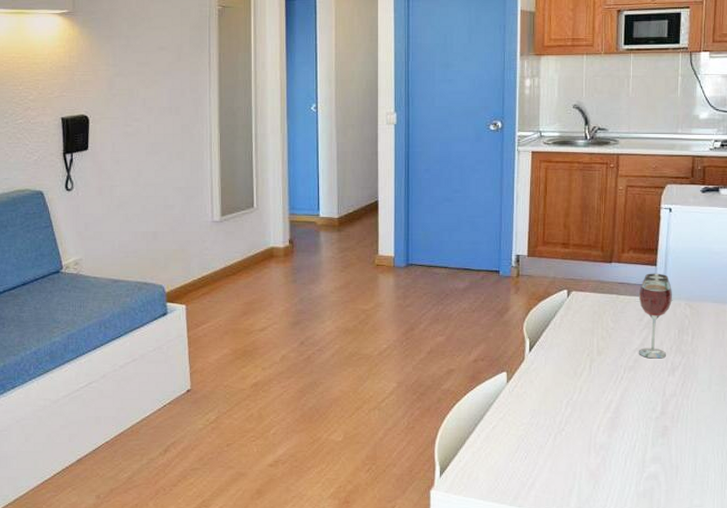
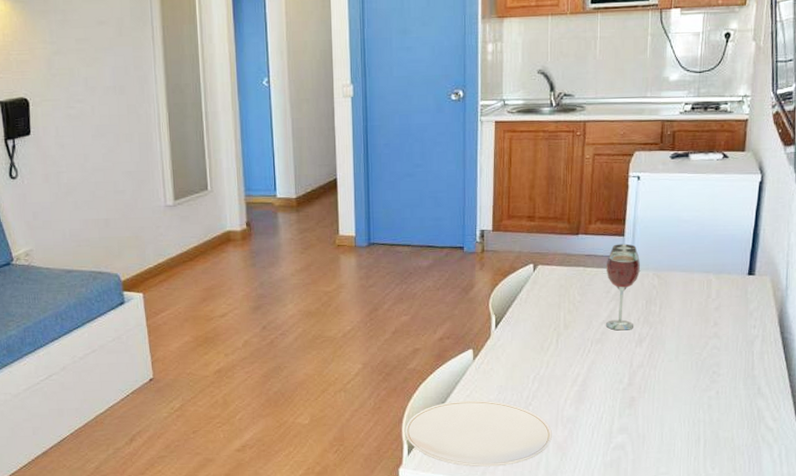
plate: none [438,423,584,492] -> present [405,400,552,467]

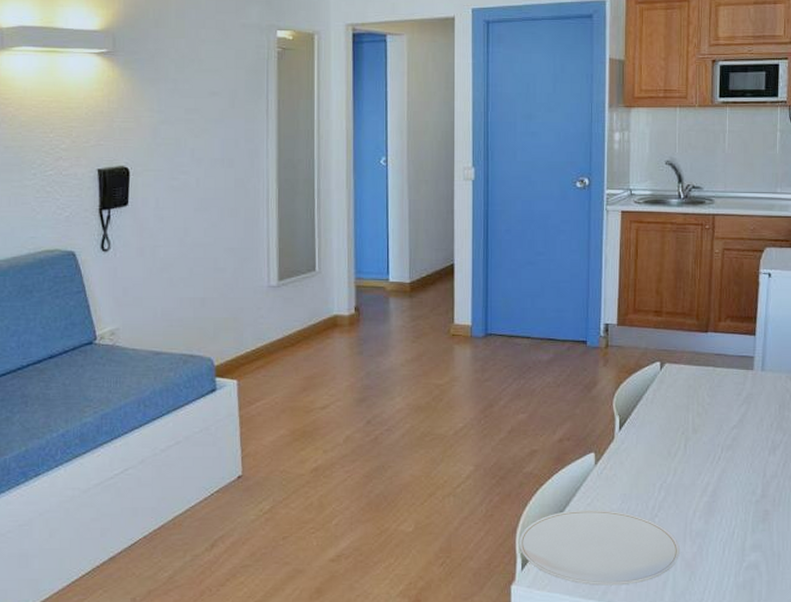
wineglass: present [606,243,640,331] -> none [737,343,772,437]

